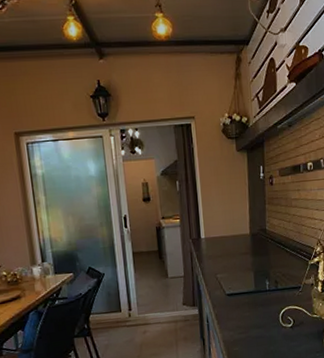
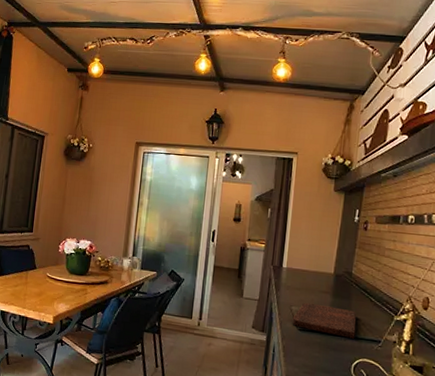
cutting board: none [219,264,278,293] -> present [292,302,356,339]

